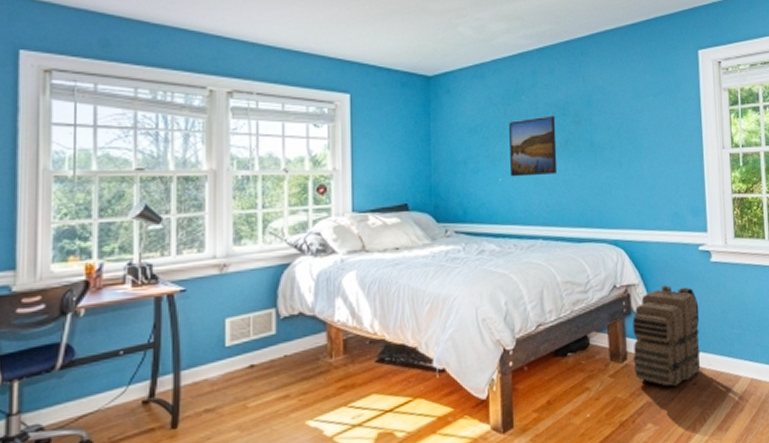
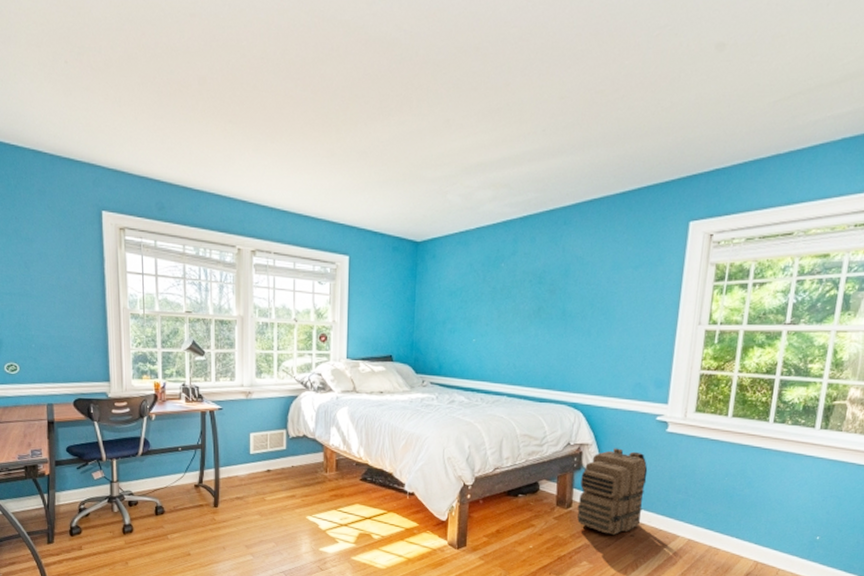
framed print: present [509,115,558,177] -> none [484,283,531,339]

